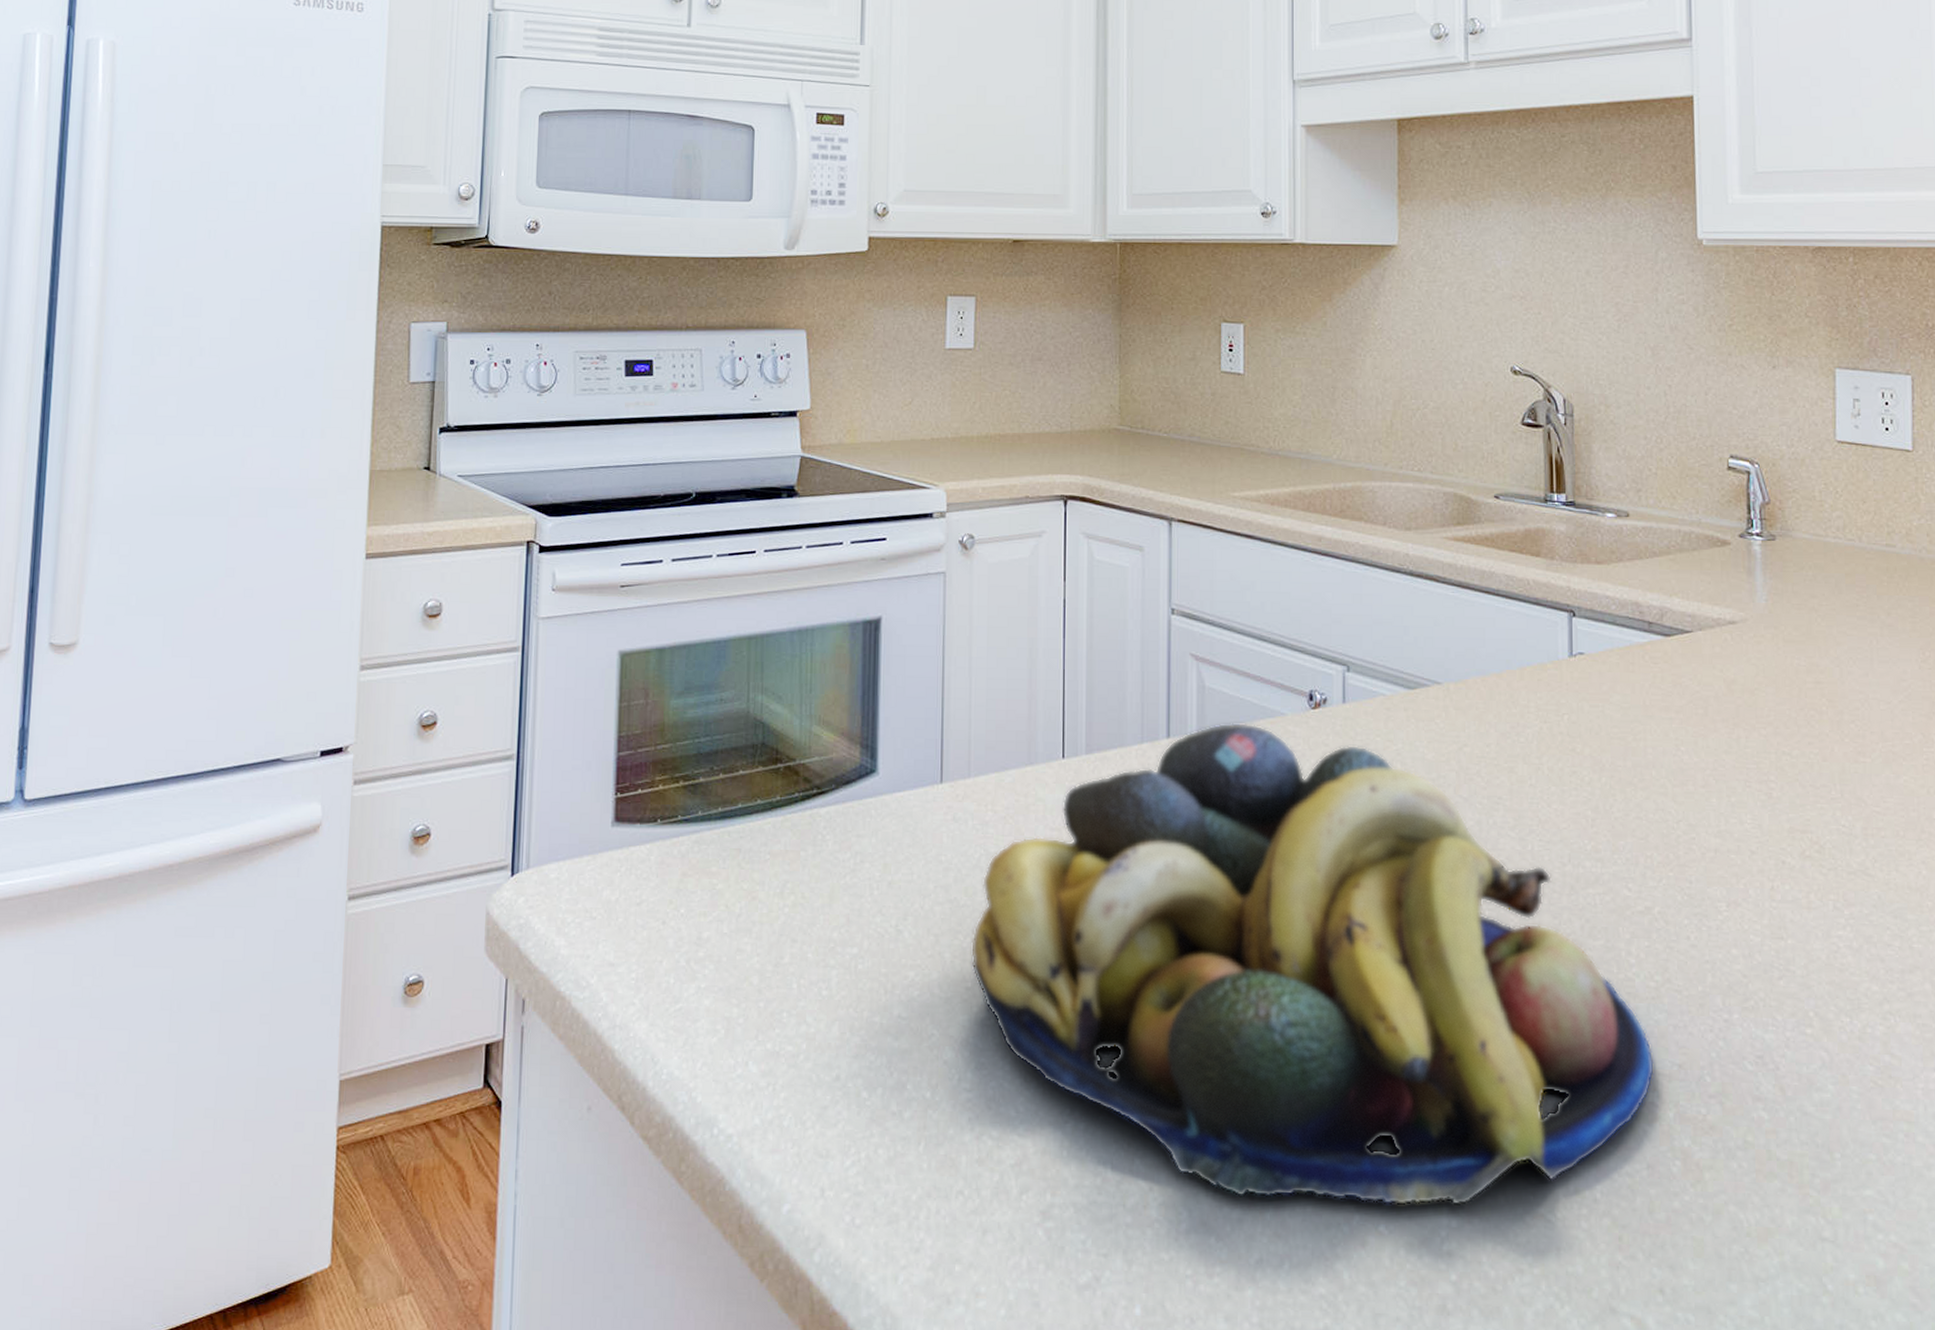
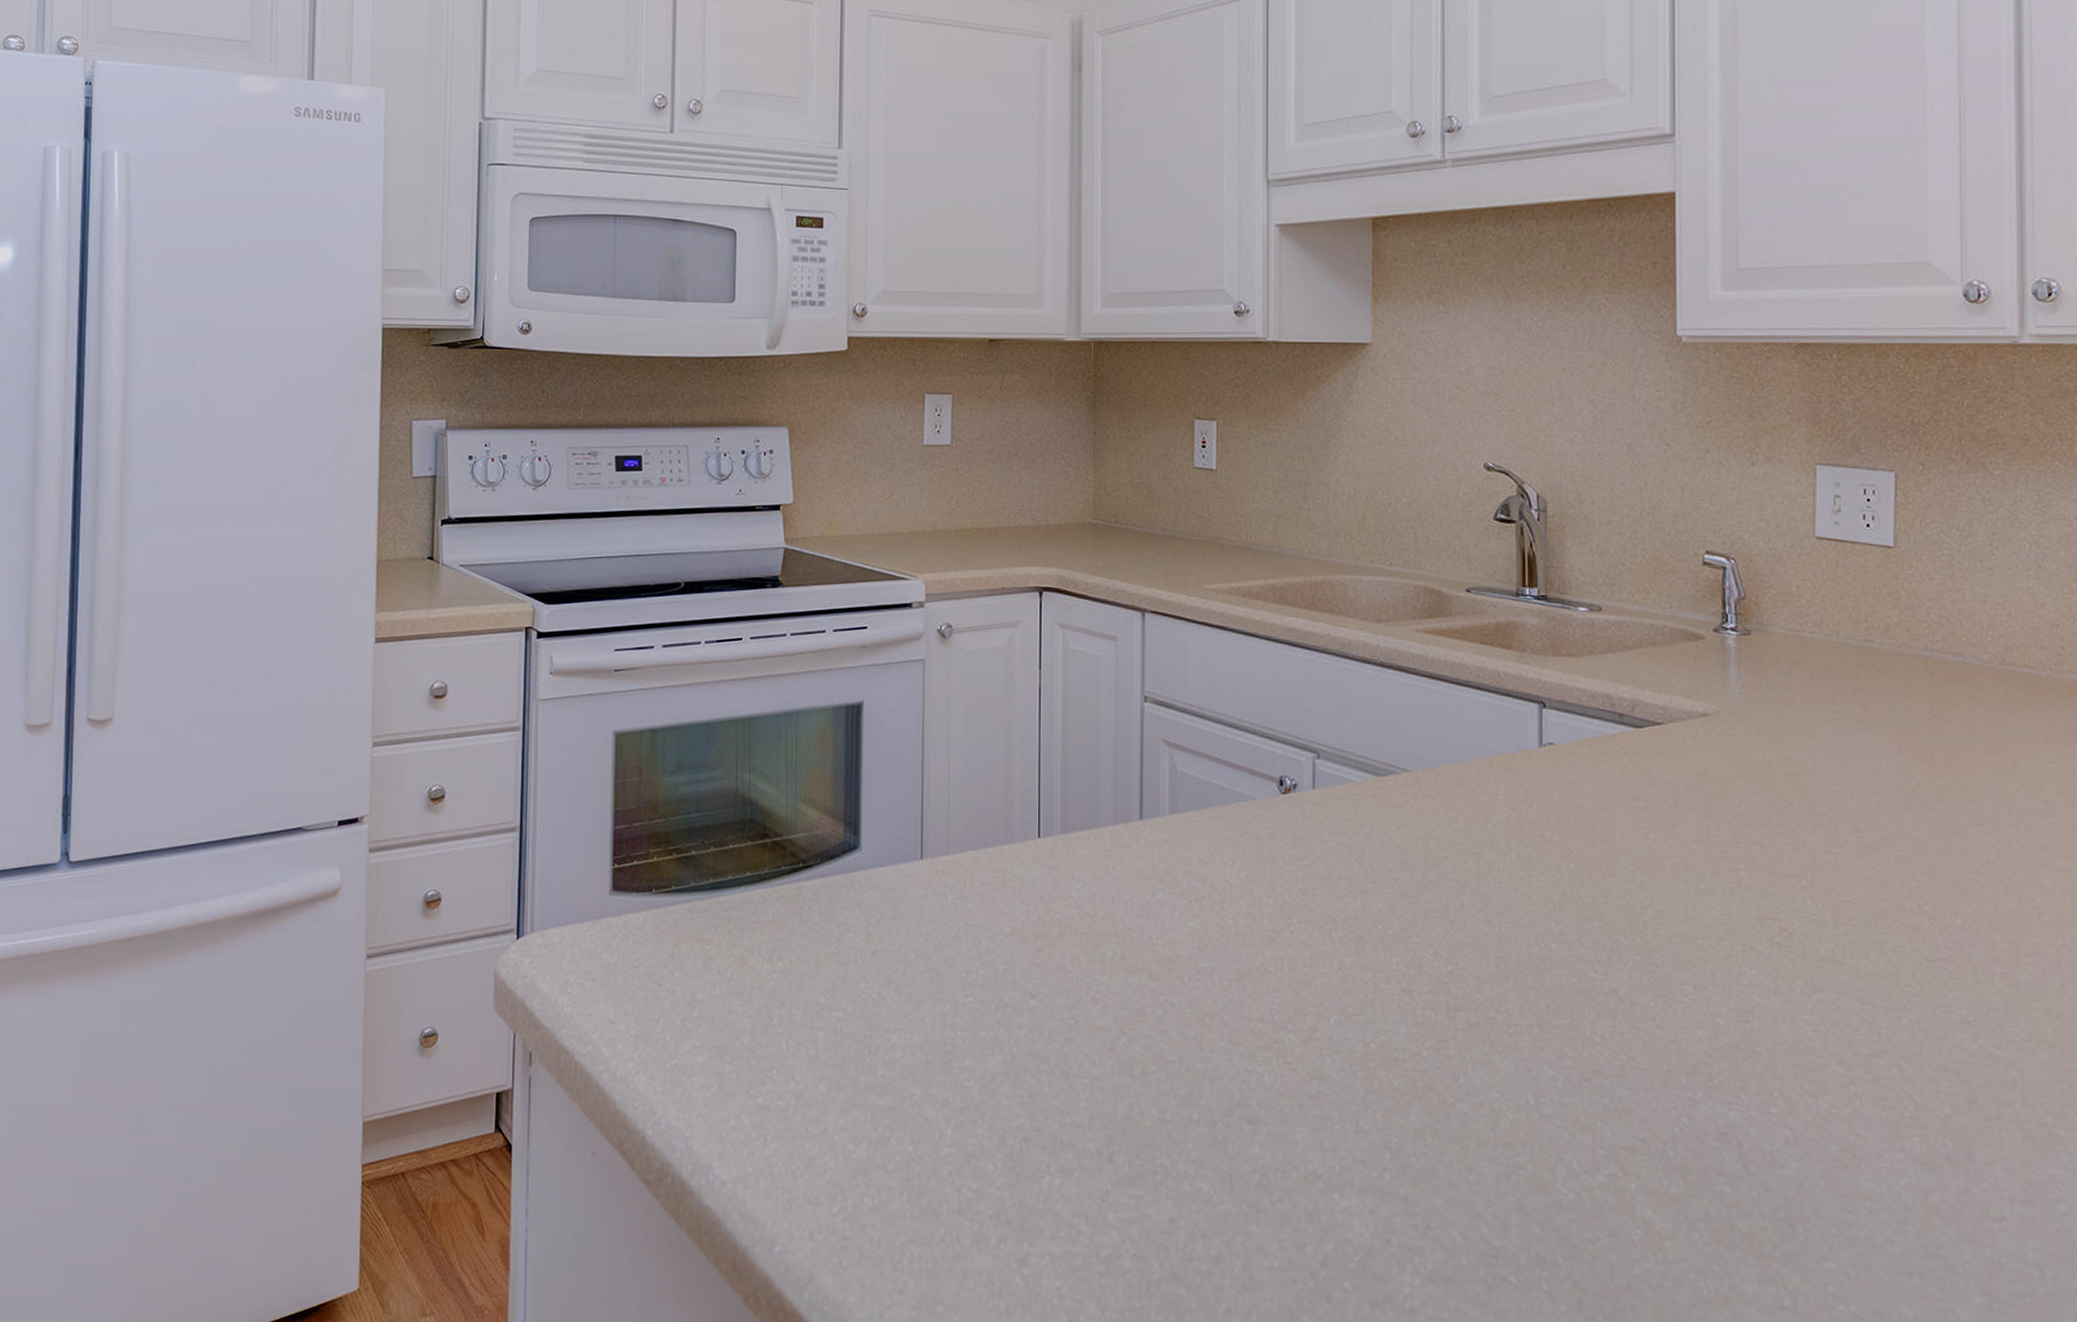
fruit bowl: present [970,723,1654,1206] -> none [950,806,1617,1266]

